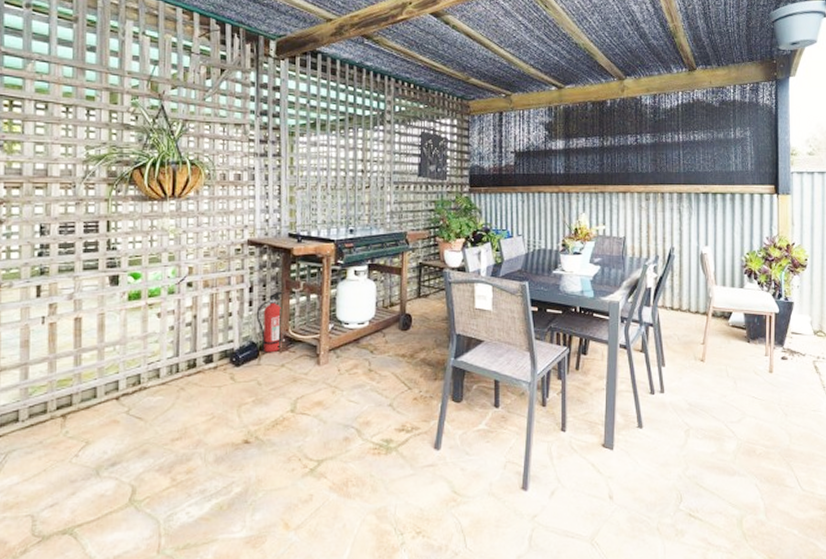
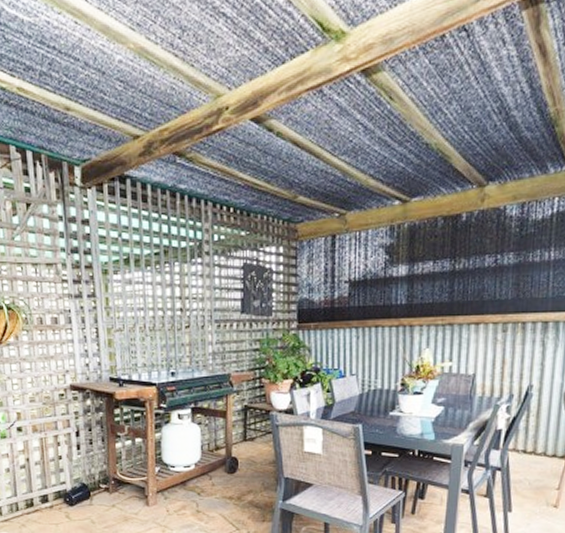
fire extinguisher: present [256,291,284,353] -> none [84,435,111,494]

